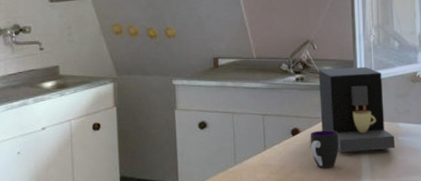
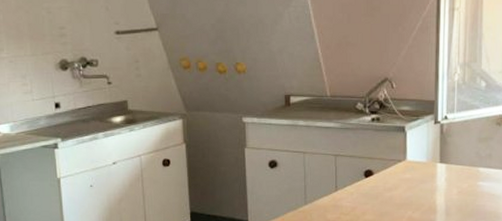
cup: present [310,130,339,169] -> none [383,173,414,212]
coffee maker: present [318,66,395,152] -> none [395,107,474,196]

